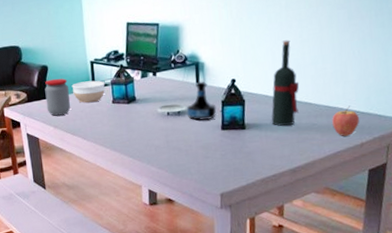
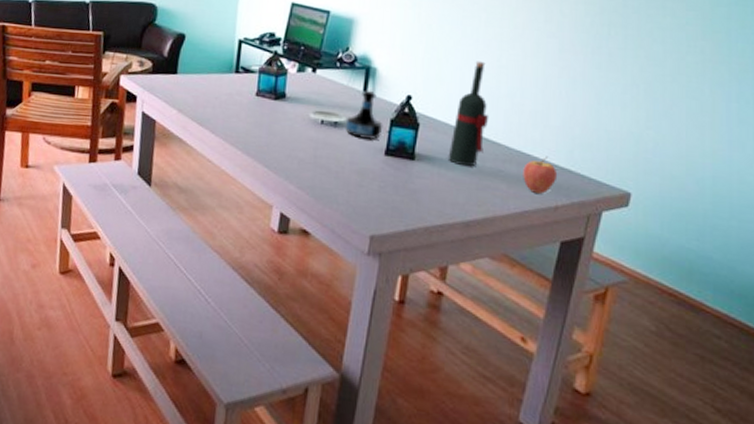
jar: present [45,78,70,116] -> none [173,51,206,98]
bowl: present [71,80,105,103] -> none [209,61,252,90]

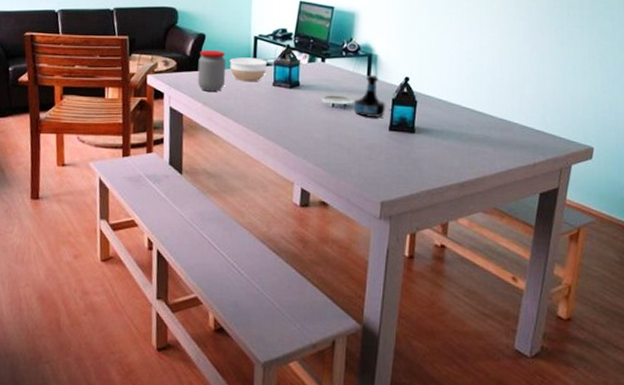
jar: none [173,51,206,98] -> present [197,49,226,92]
bowl: none [209,61,252,90] -> present [229,57,268,82]
wine bottle: present [448,61,490,167] -> none [442,44,475,136]
fruit: present [523,156,558,194] -> none [506,121,534,154]

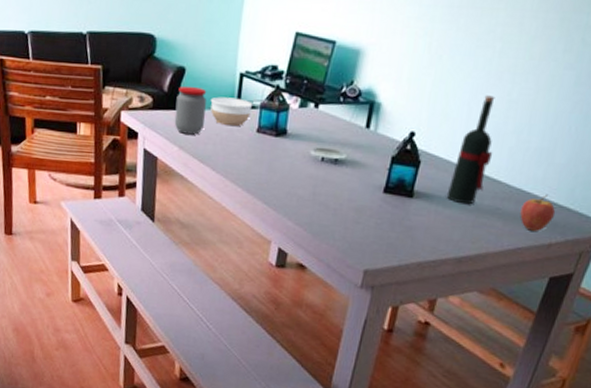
tequila bottle: present [353,74,386,118] -> none [345,126,384,178]
wine bottle: none [442,44,475,136] -> present [446,95,495,205]
fruit: none [506,121,534,154] -> present [520,194,556,231]

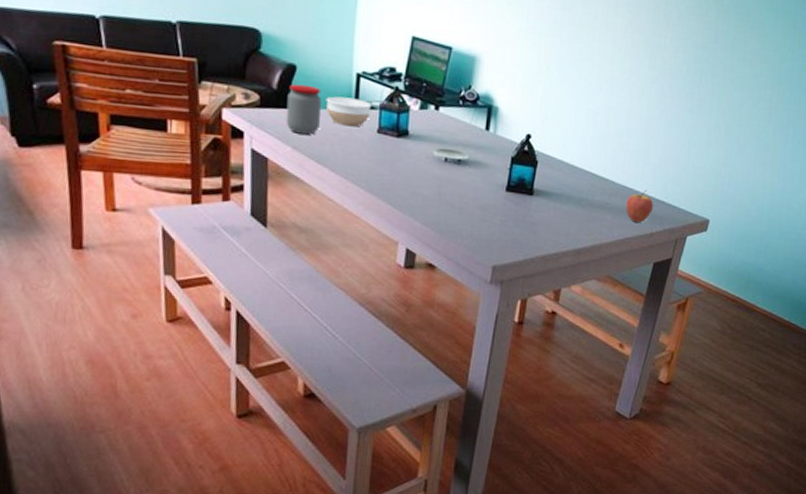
wine bottle: present [446,95,495,205] -> none [562,103,600,201]

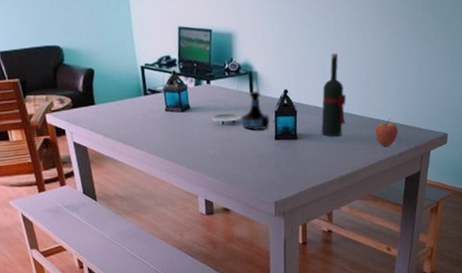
jar: present [286,84,322,135] -> none [91,83,121,124]
bowl: present [325,96,372,127] -> none [121,86,158,111]
tequila bottle: none [468,128,505,177] -> present [241,90,271,131]
wine bottle: none [562,103,600,201] -> present [321,53,347,137]

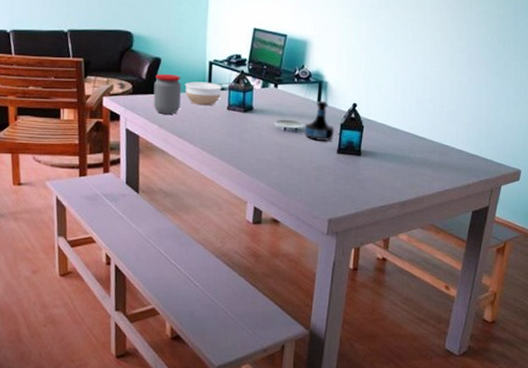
jar: none [91,83,121,124] -> present [153,73,181,114]
bowl: none [121,86,158,111] -> present [185,81,222,106]
wine bottle: present [321,53,347,137] -> none [387,73,418,158]
fruit: present [375,118,399,147] -> none [444,146,469,175]

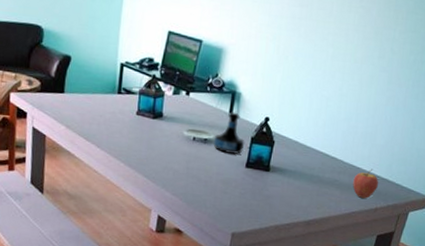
jar: present [153,73,181,114] -> none [61,72,91,116]
bowl: present [185,81,222,106] -> none [94,83,133,109]
fruit: none [444,146,469,175] -> present [353,169,379,198]

